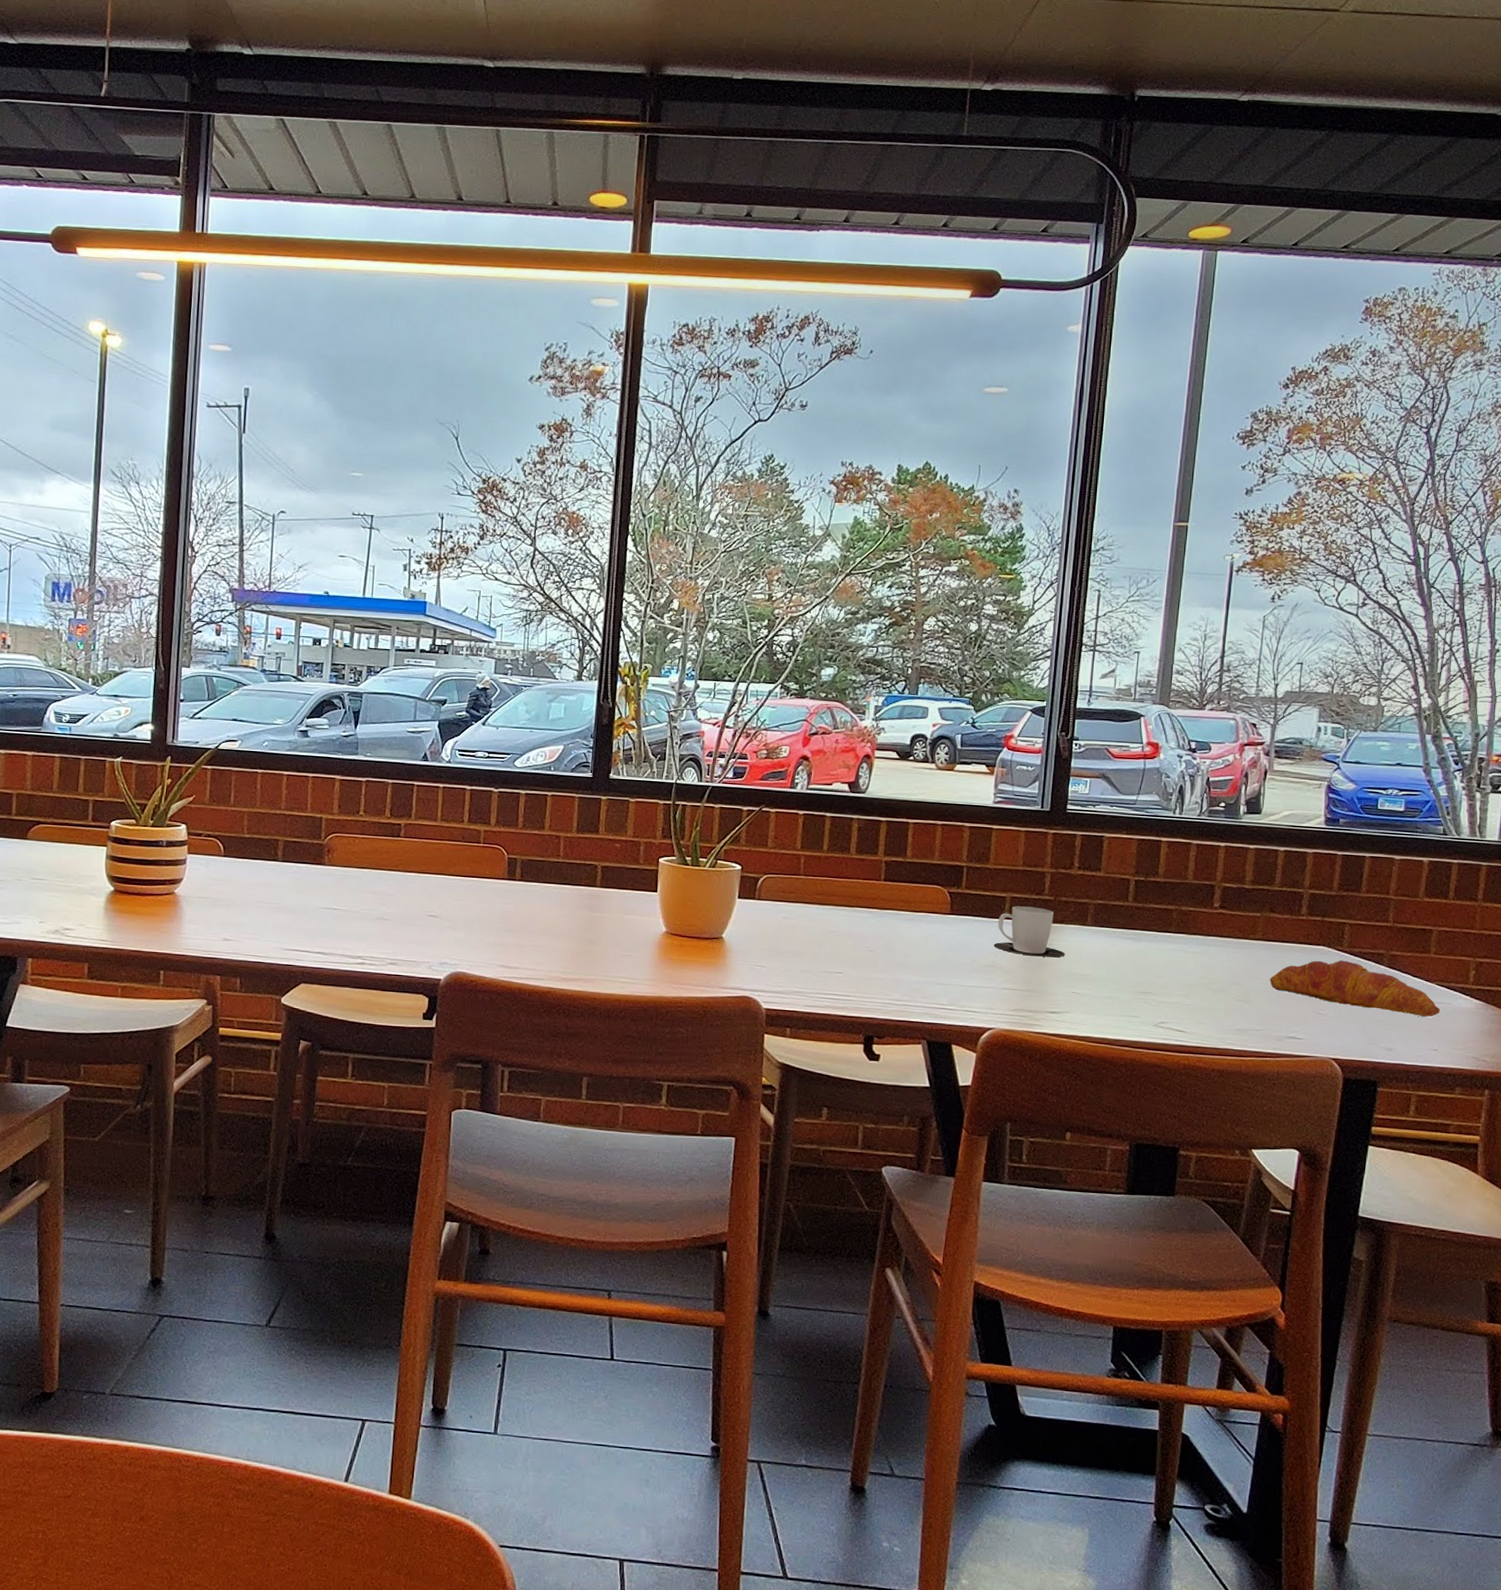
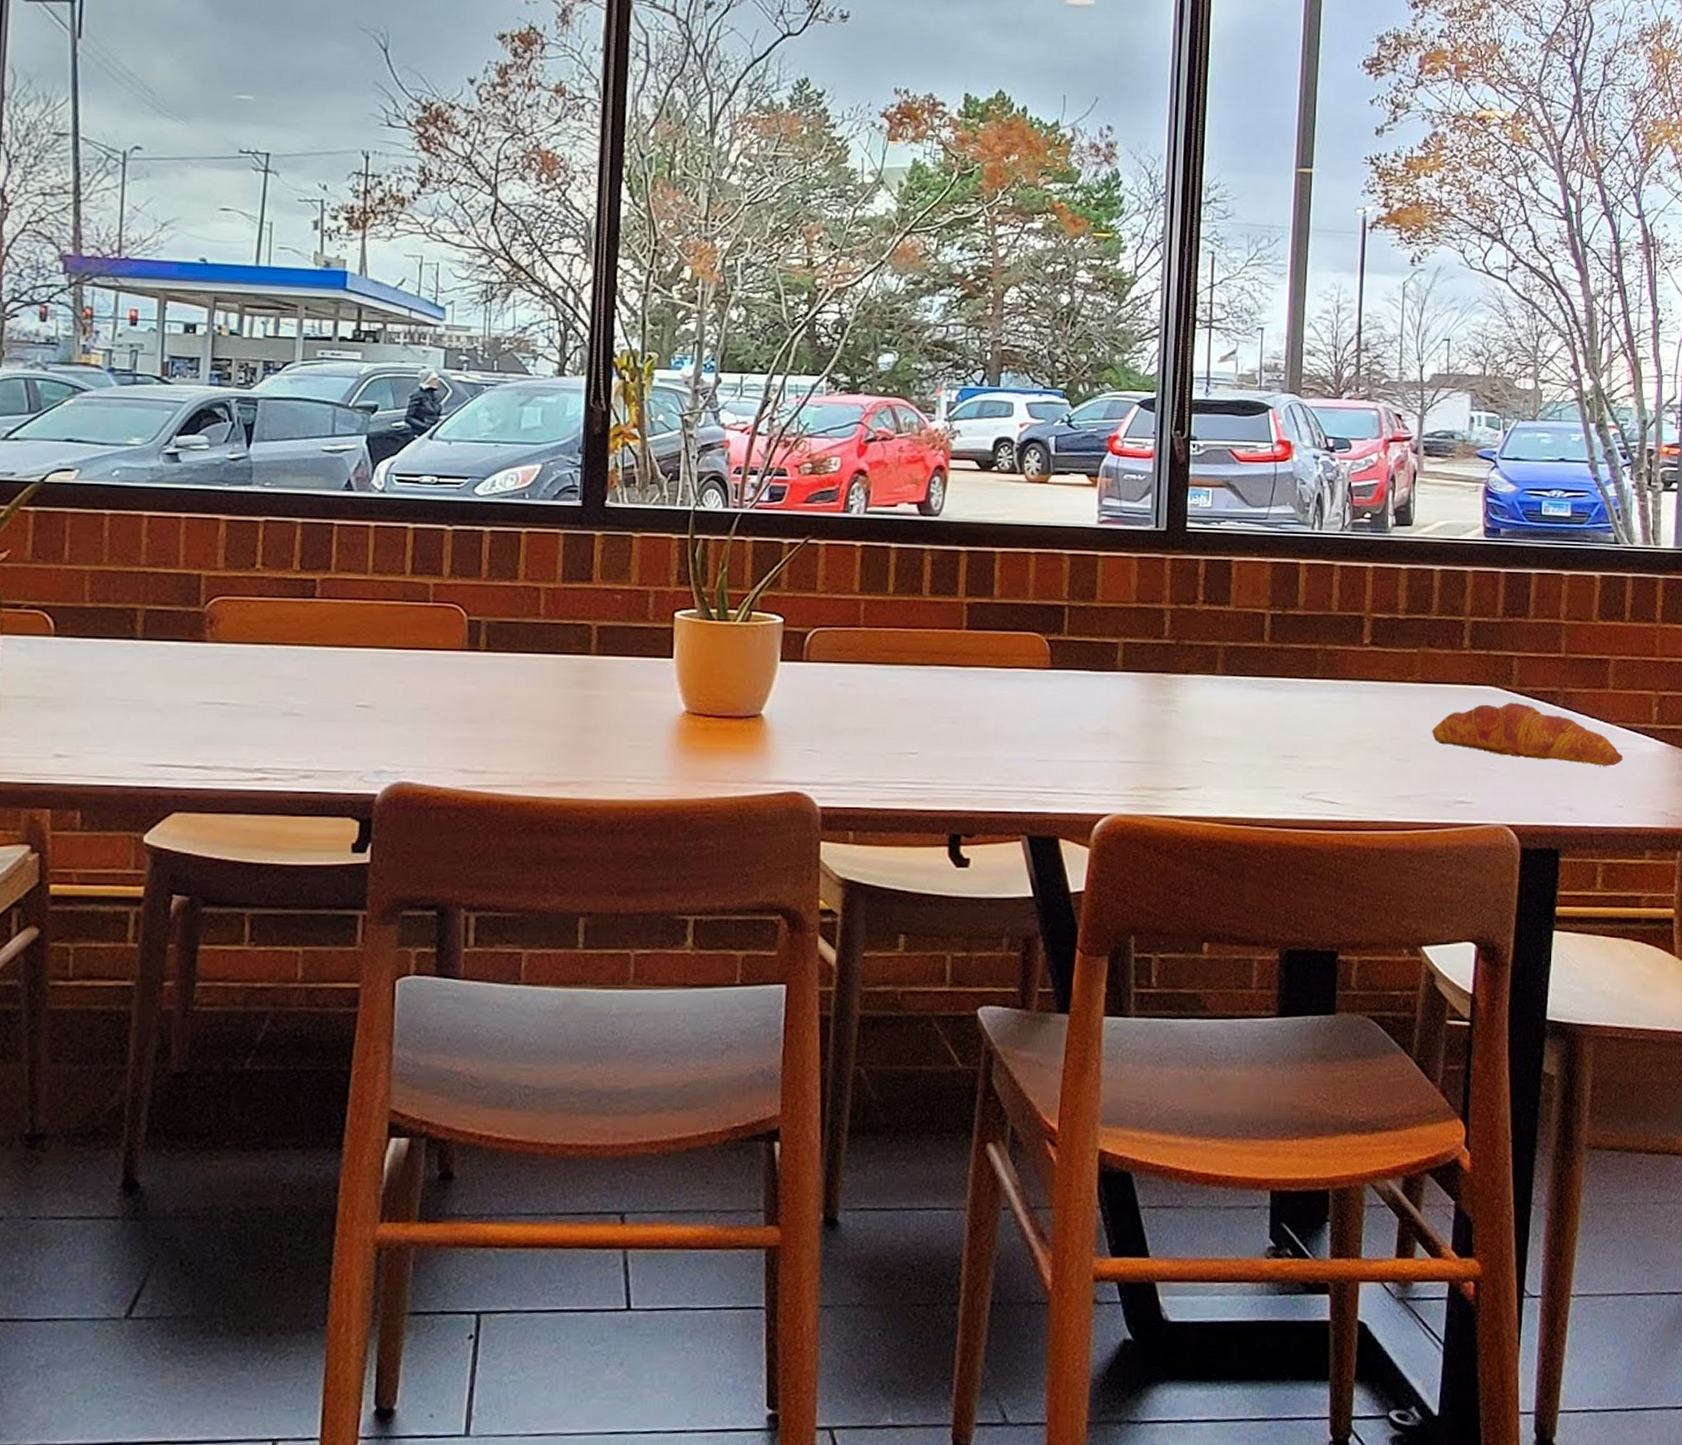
cup: present [993,906,1065,958] -> none [1105,654,1192,718]

